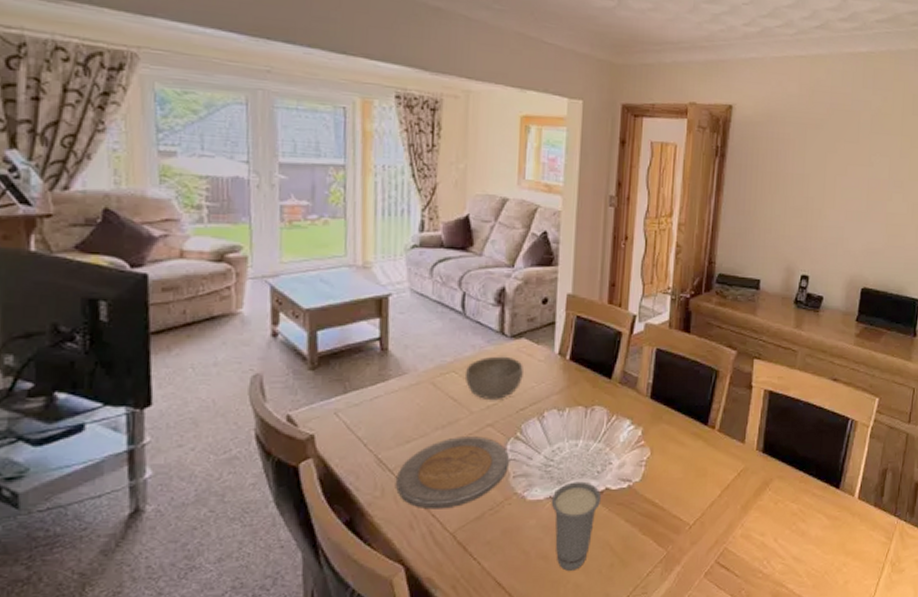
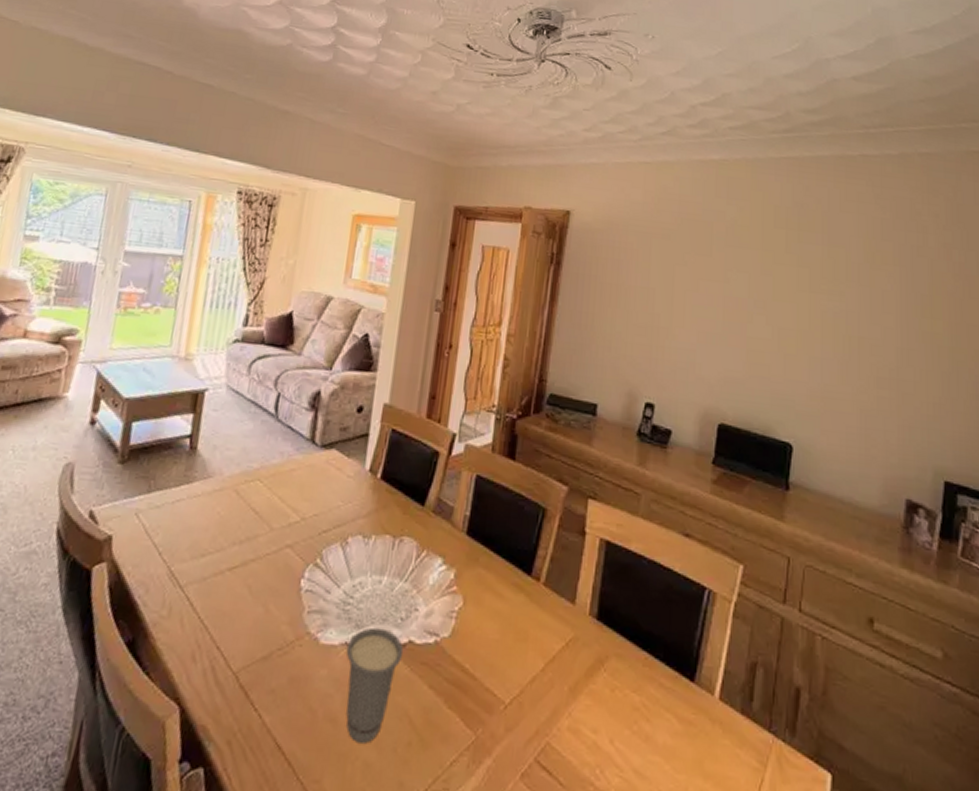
plate: present [396,436,509,510] -> none [184,556,306,641]
bowl: present [464,356,523,399] -> none [269,466,331,517]

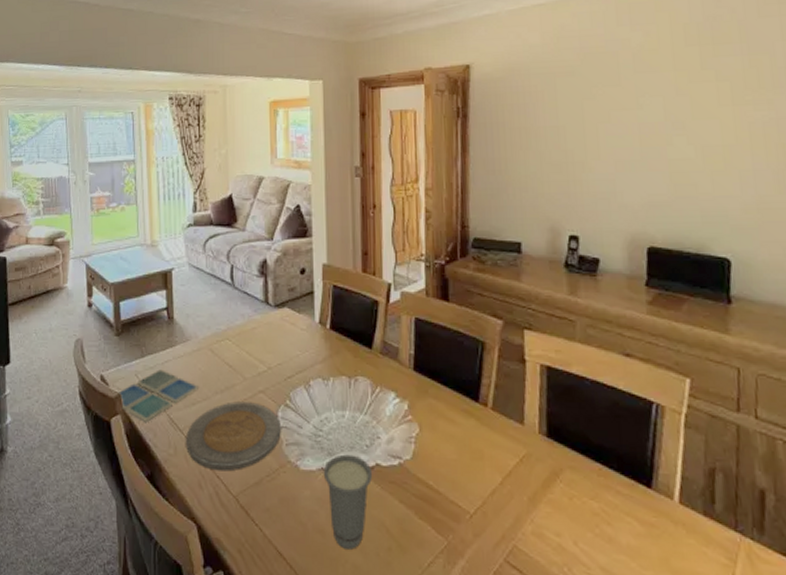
drink coaster: none [108,509,213,574] -> present [118,369,198,422]
plate: none [184,556,306,641] -> present [186,402,281,471]

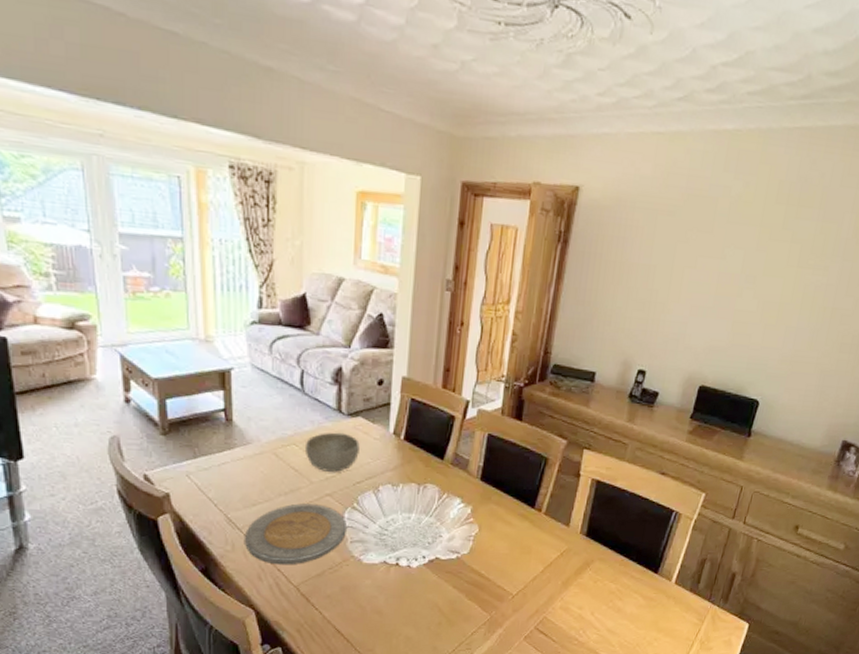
drink coaster: present [118,369,198,422] -> none [165,471,260,521]
bowl: none [237,325,288,367] -> present [304,432,360,472]
cup: present [323,454,373,550] -> none [385,550,432,625]

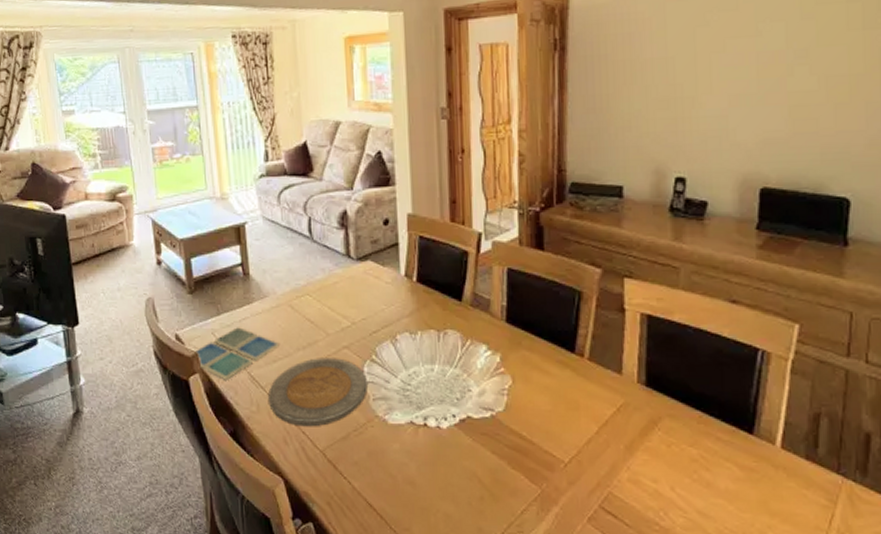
drink coaster: none [165,471,260,521] -> present [194,327,279,380]
bowl: present [304,432,360,472] -> none [318,279,372,322]

